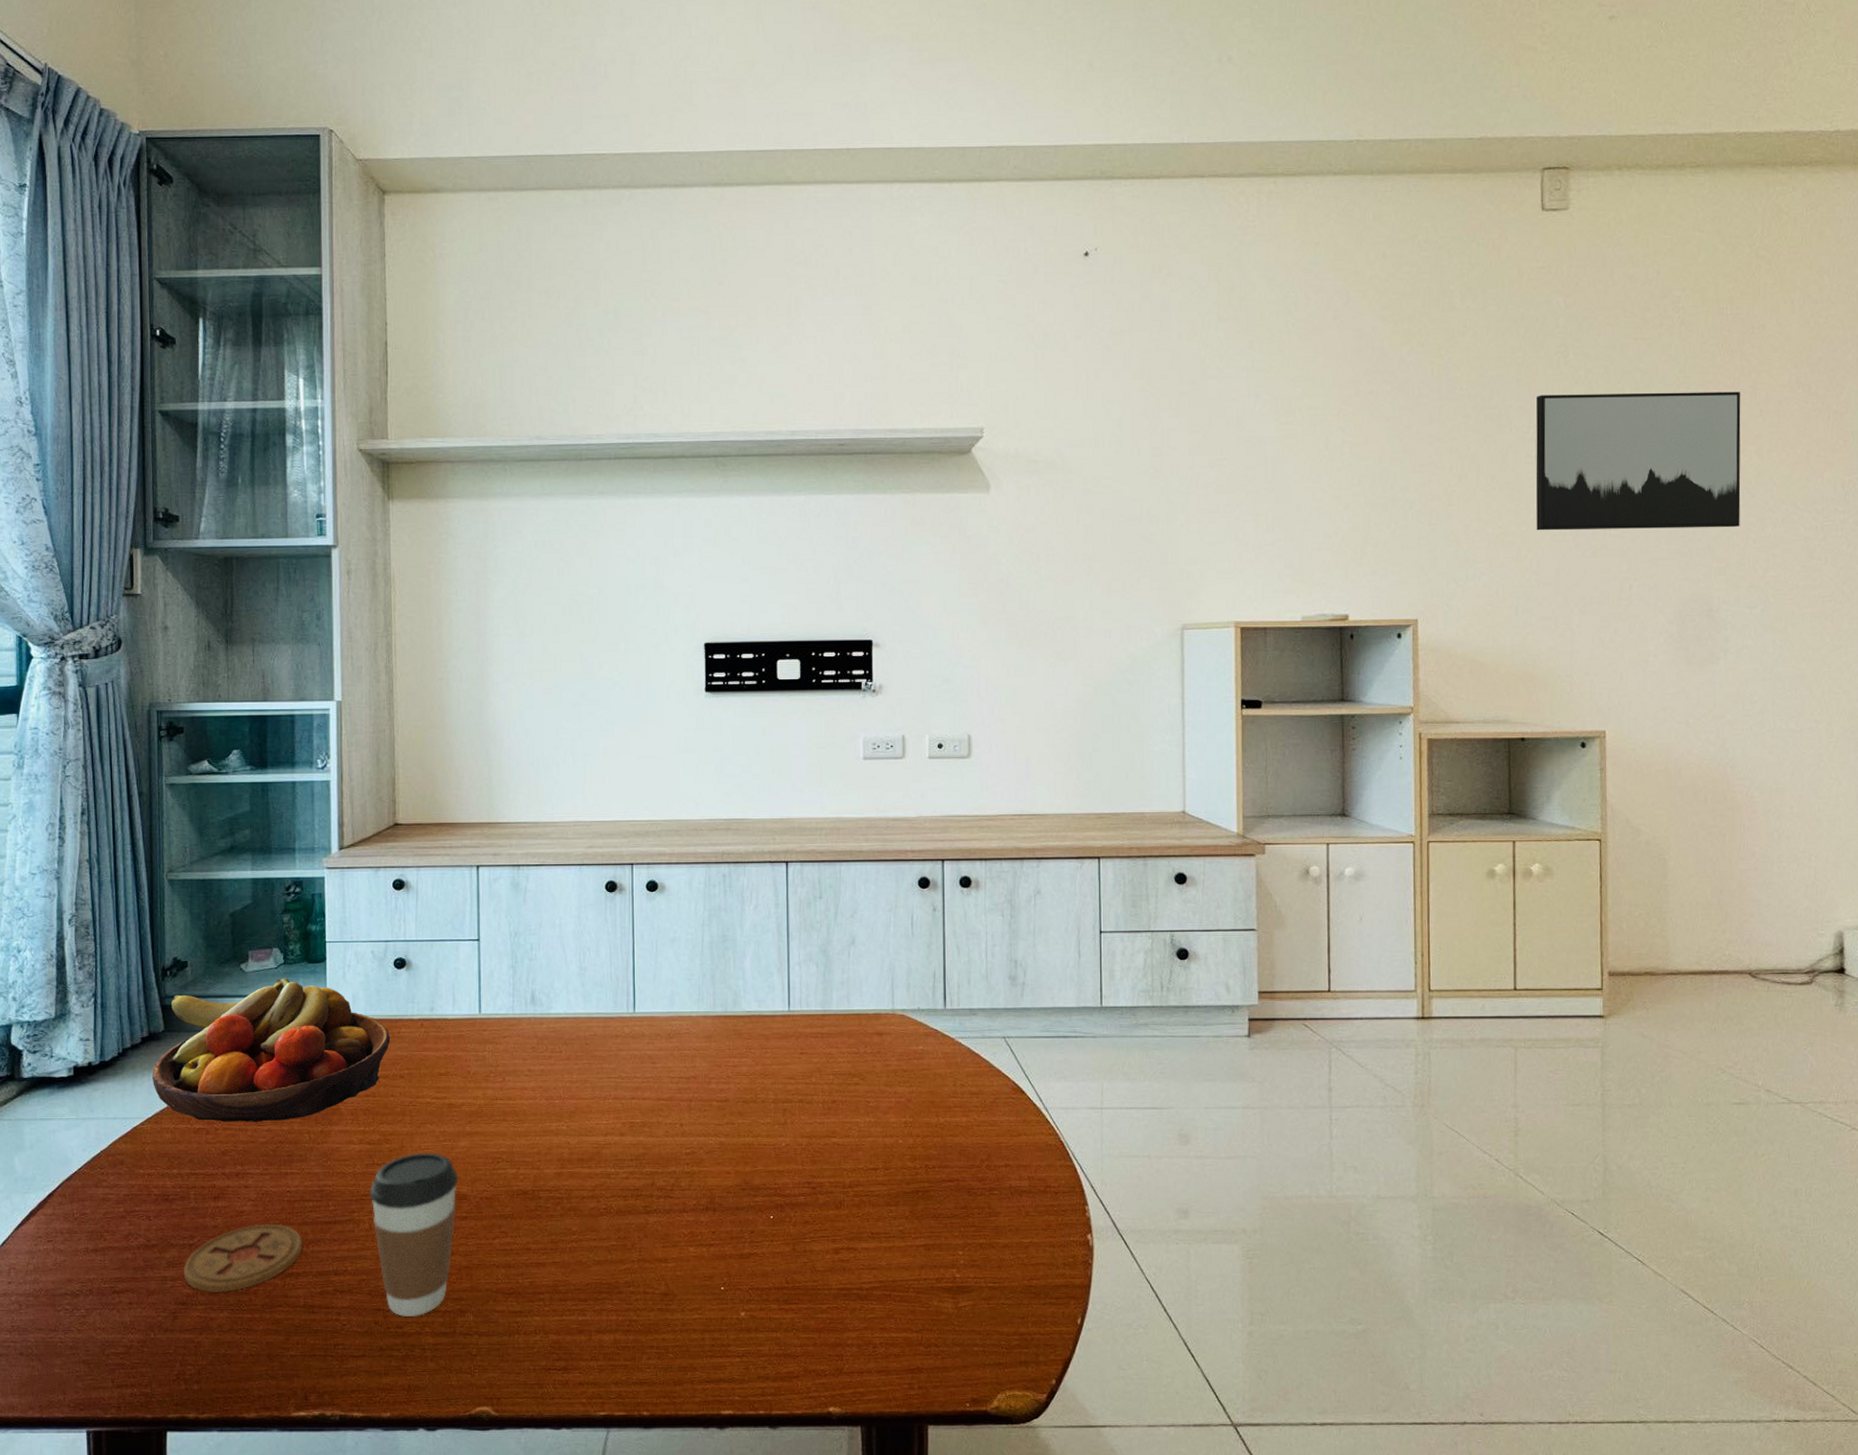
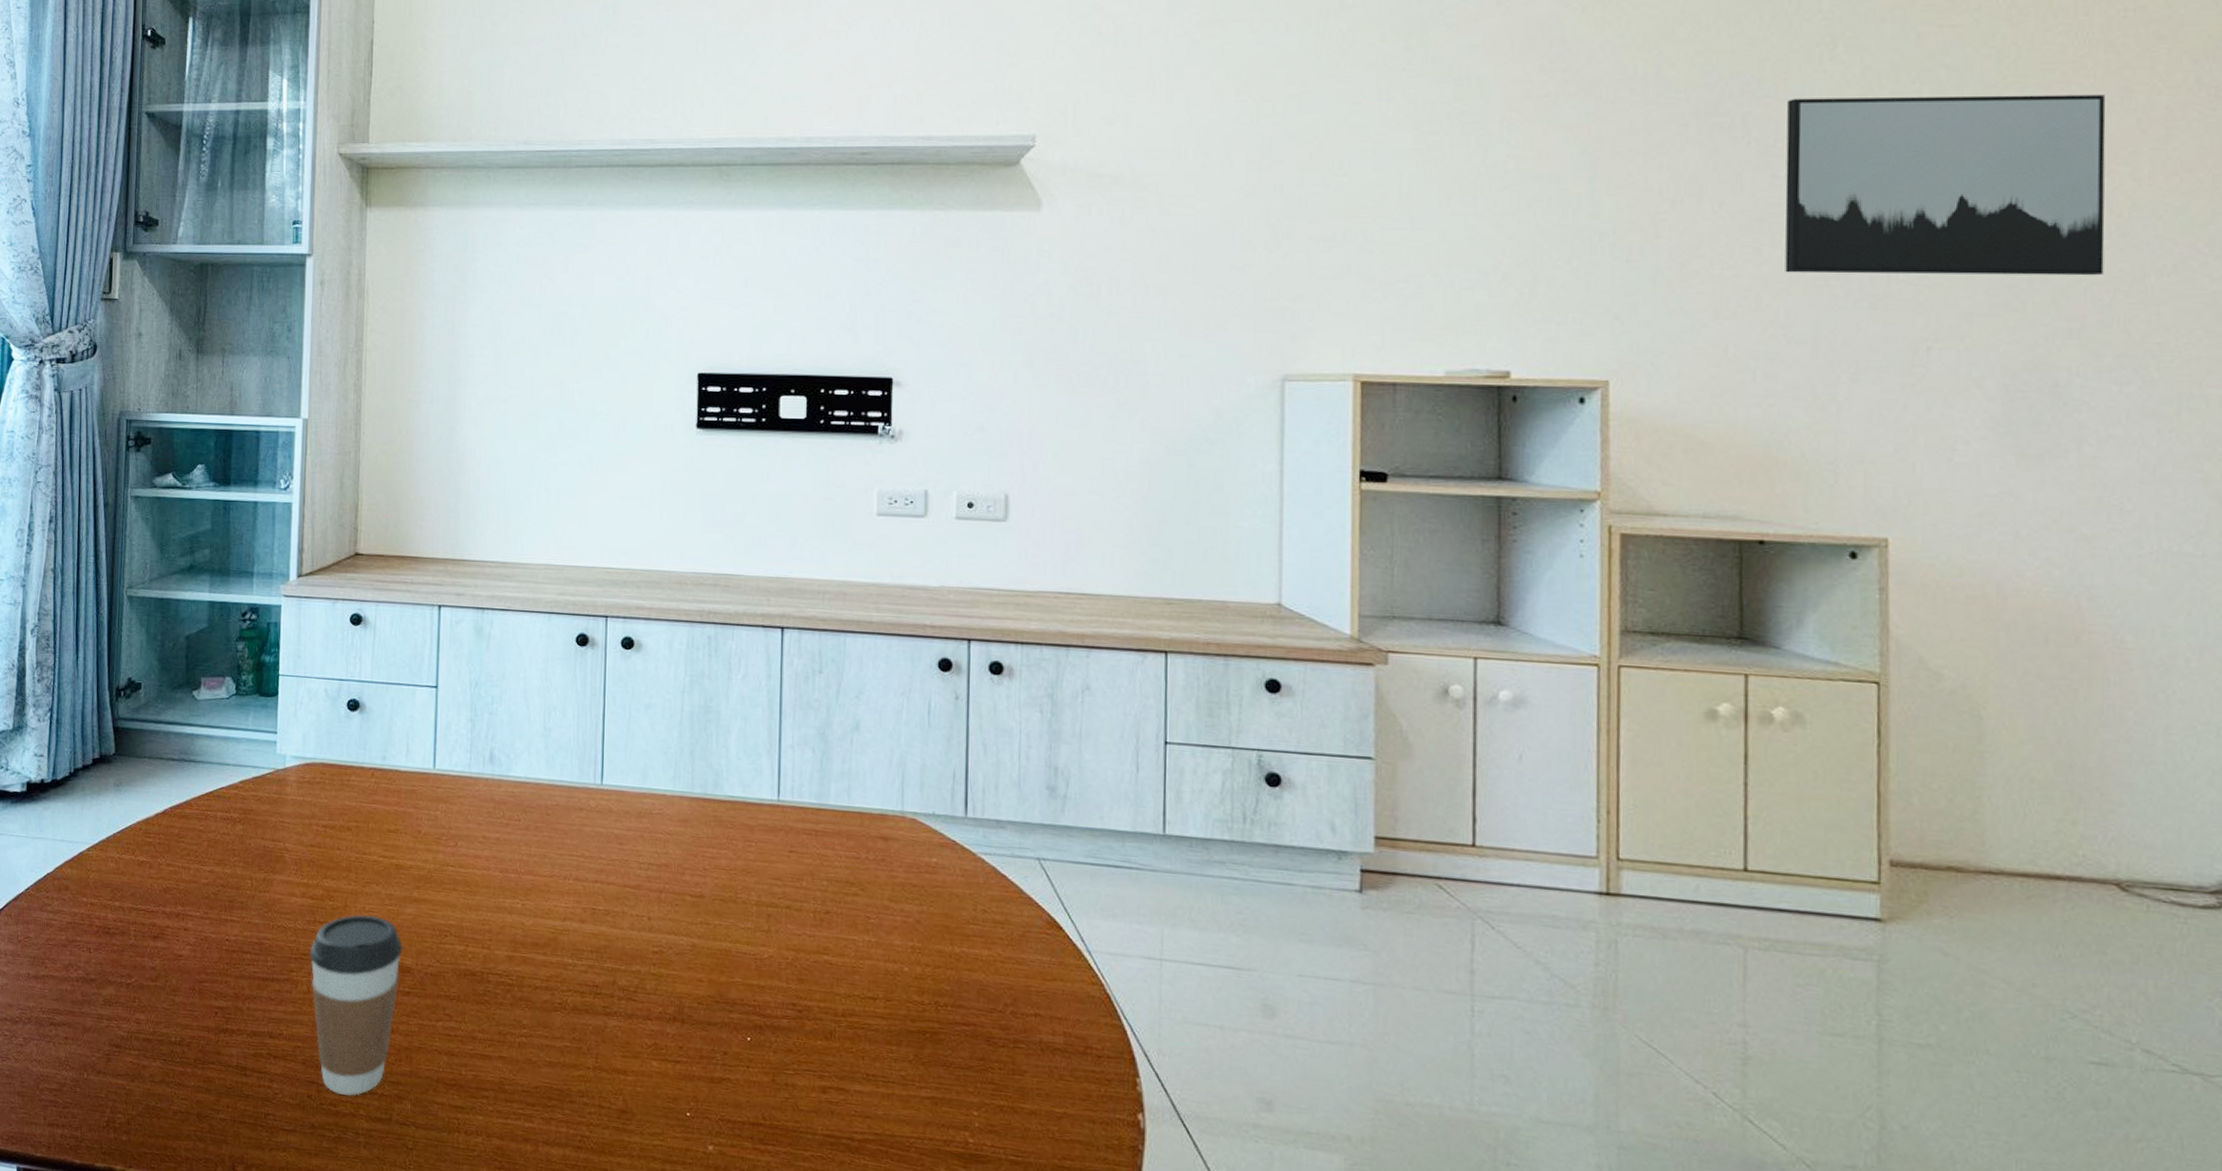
fruit bowl: present [151,978,391,1122] -> none [100,709,340,863]
coaster: present [184,1224,303,1293] -> none [120,971,240,1040]

